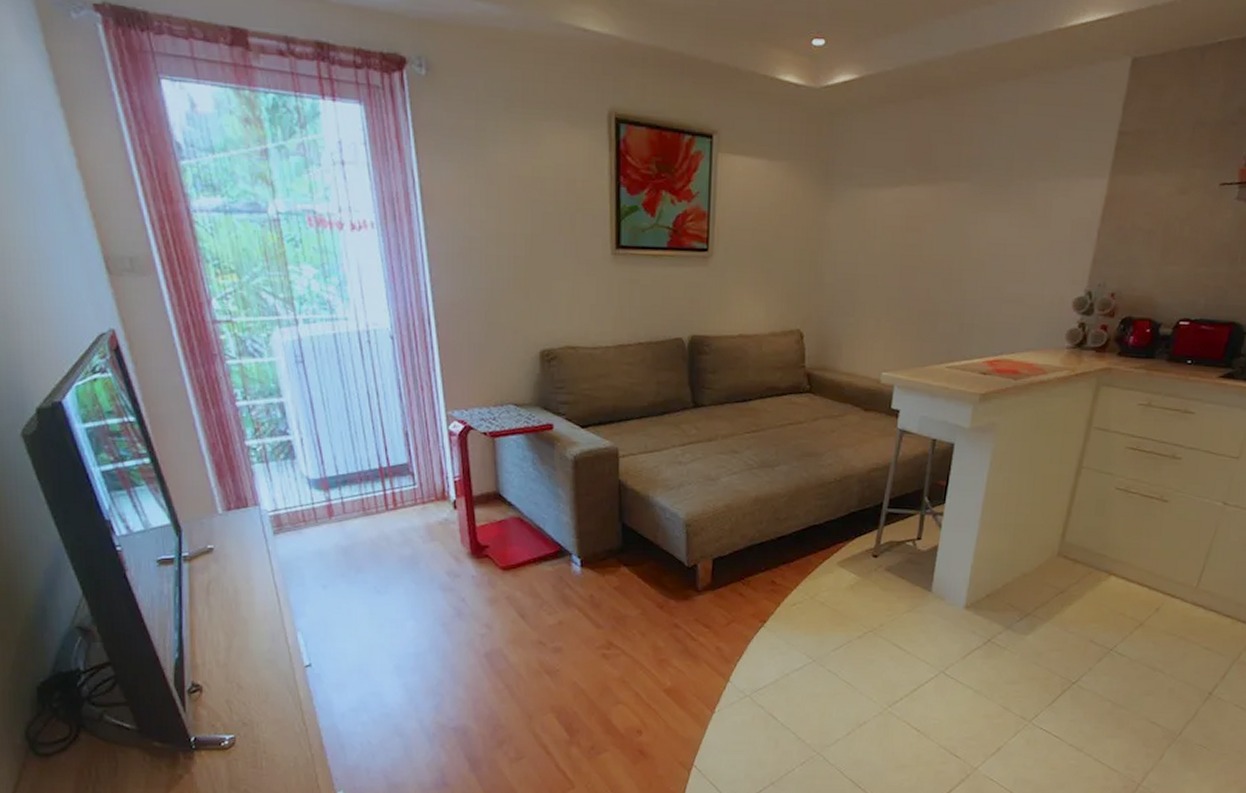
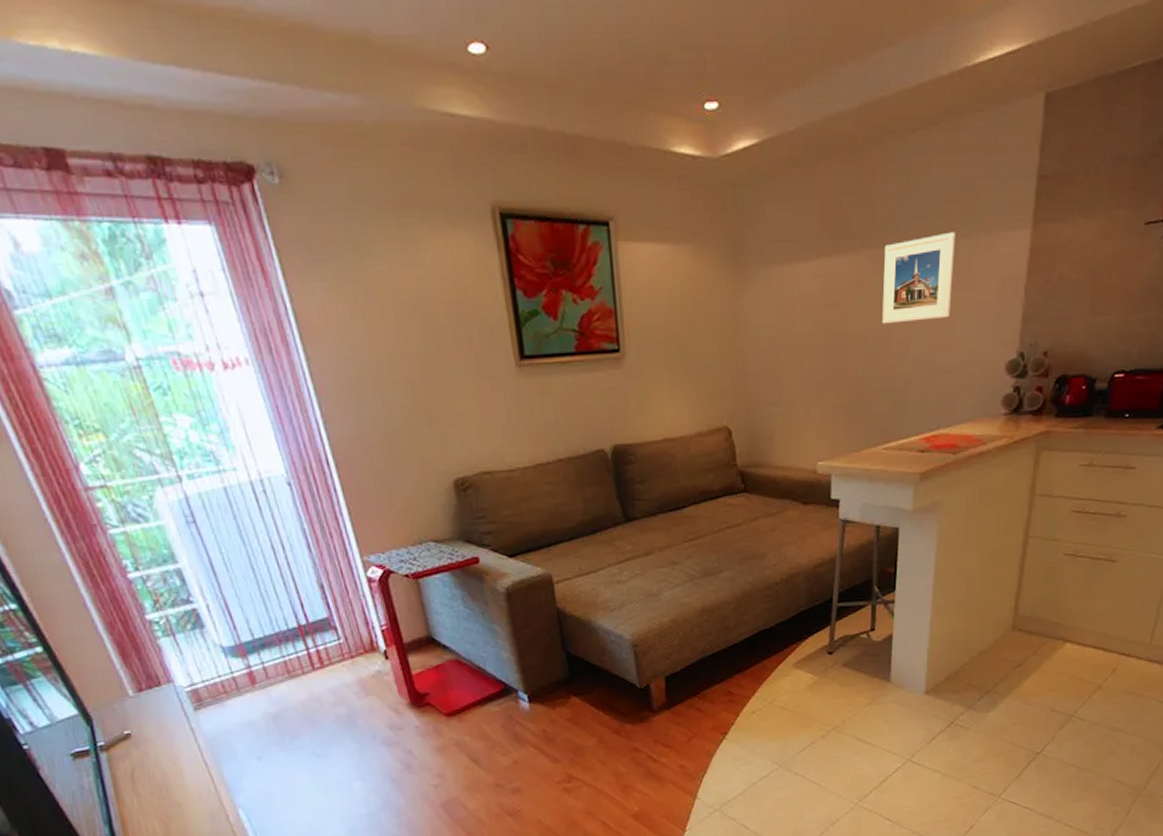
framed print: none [957,174,1035,252] -> present [881,231,956,324]

